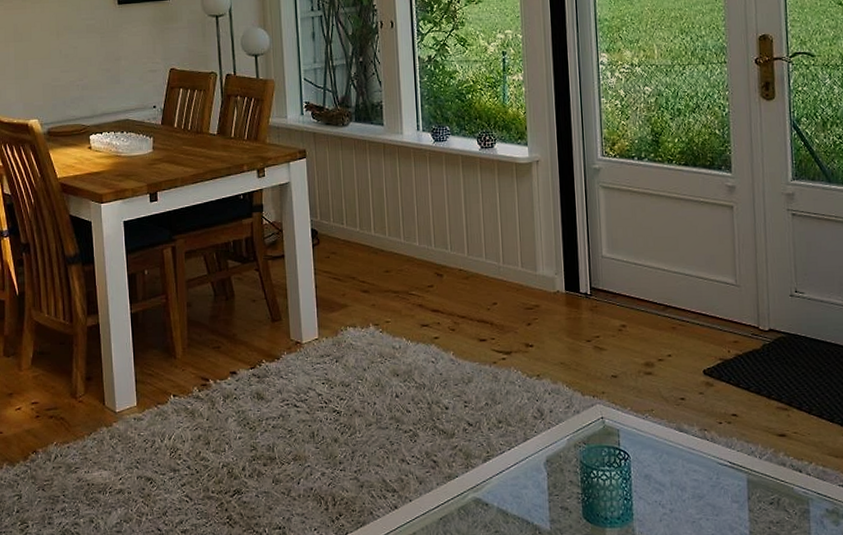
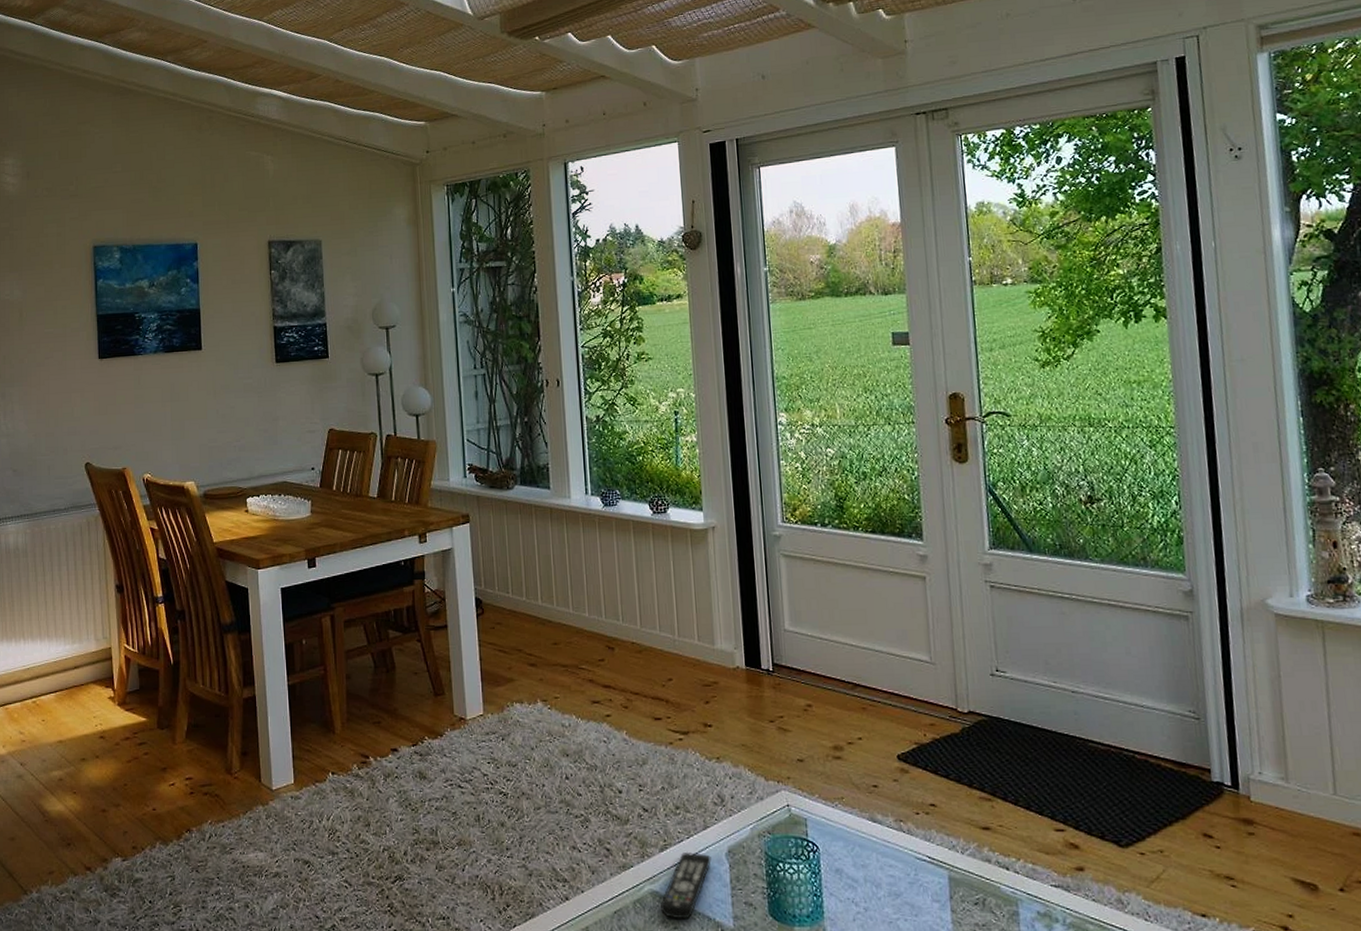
remote control: none [482,461,531,524] -> present [659,851,712,920]

